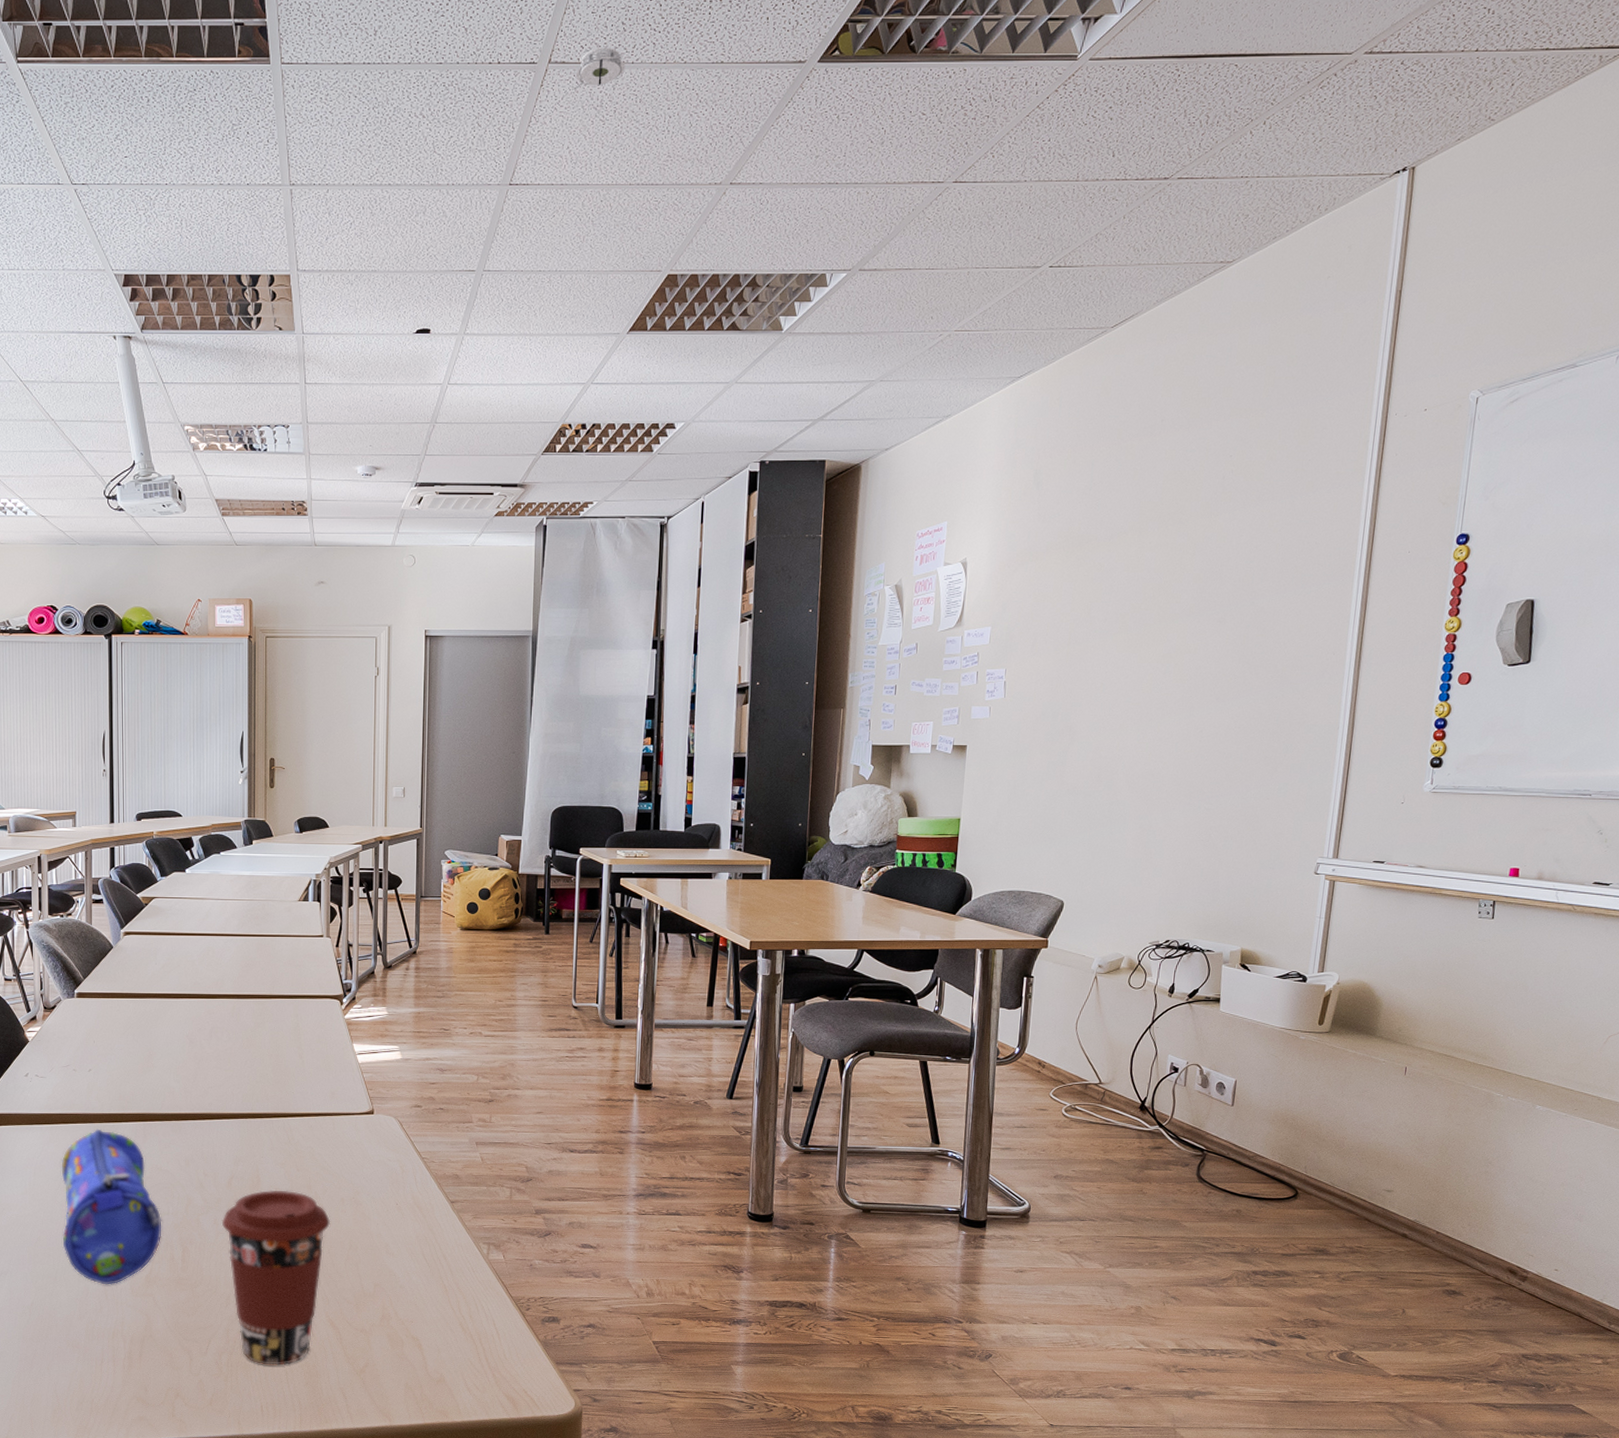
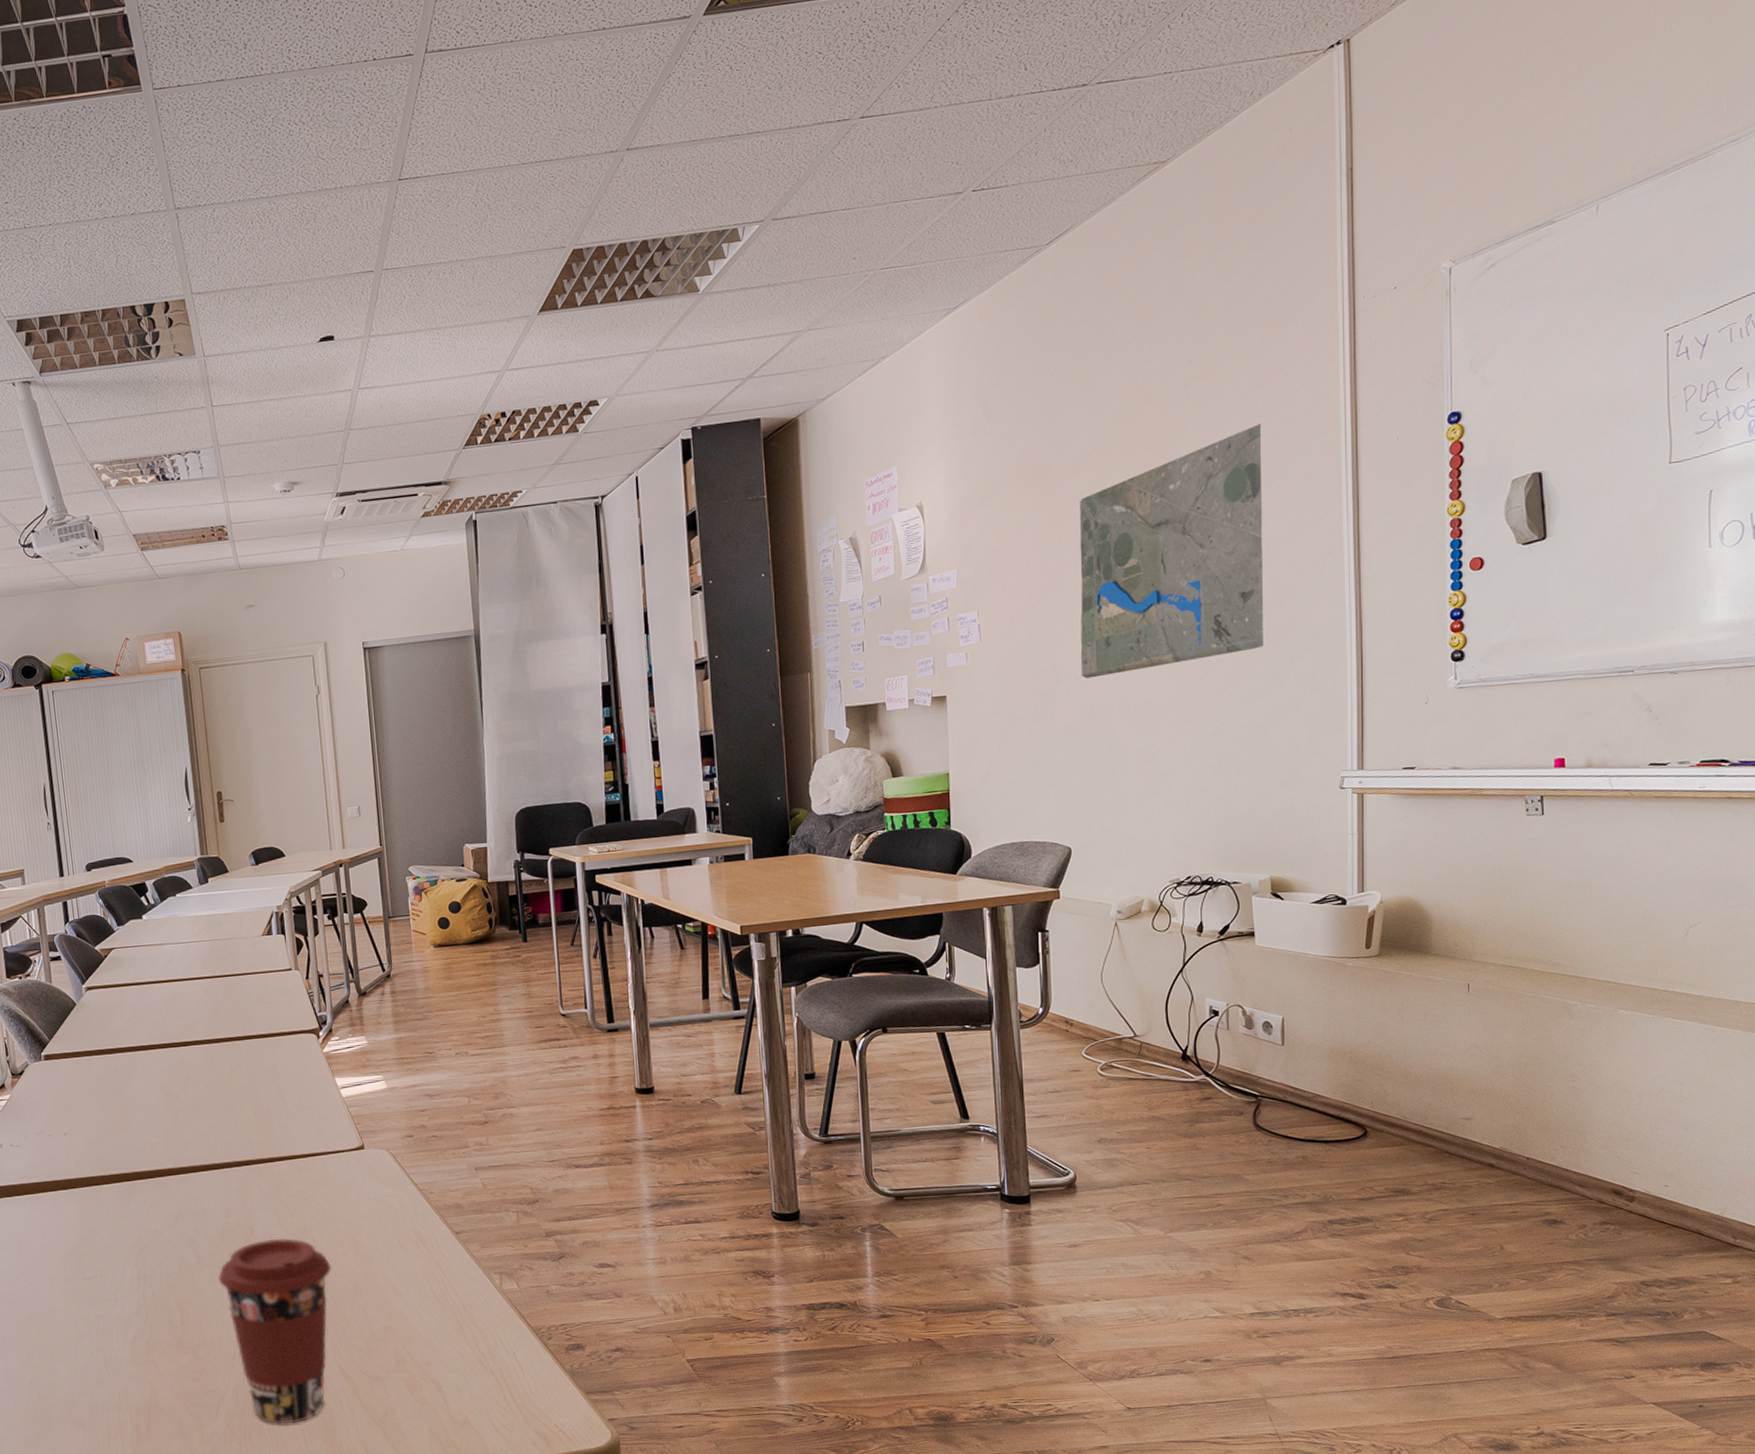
pencil case: present [61,1129,162,1285] -> none [46,1194,158,1356]
smoke detector: present [573,47,626,90] -> none [453,29,505,77]
road map: none [1093,523,1288,744] -> present [1079,423,1264,679]

